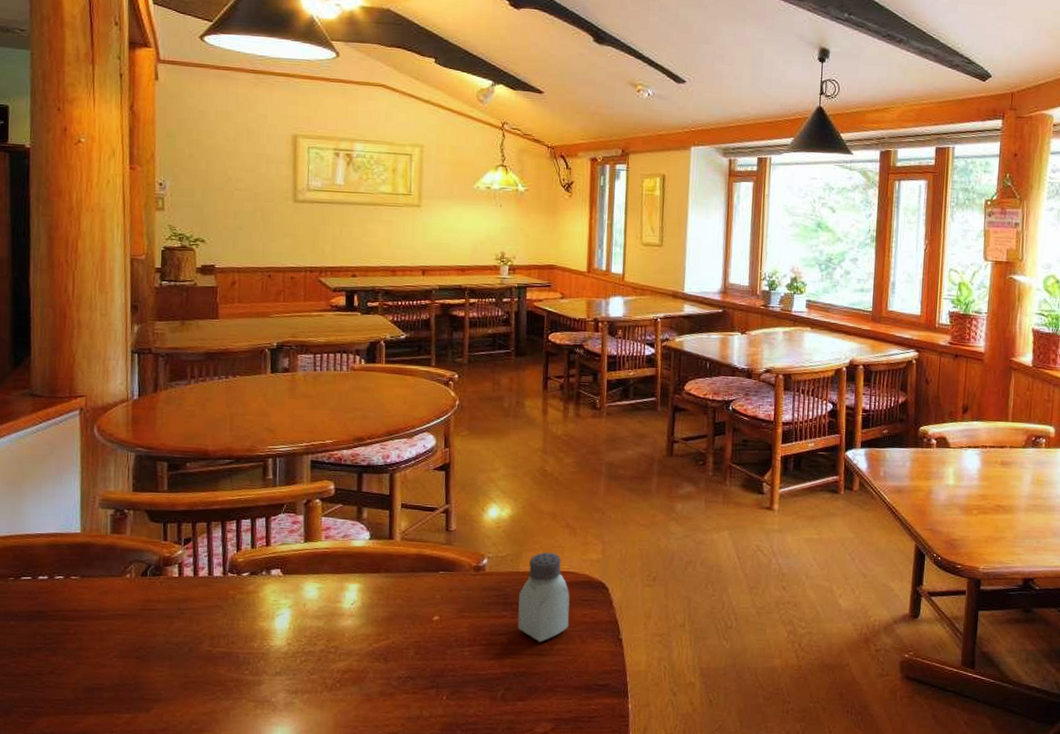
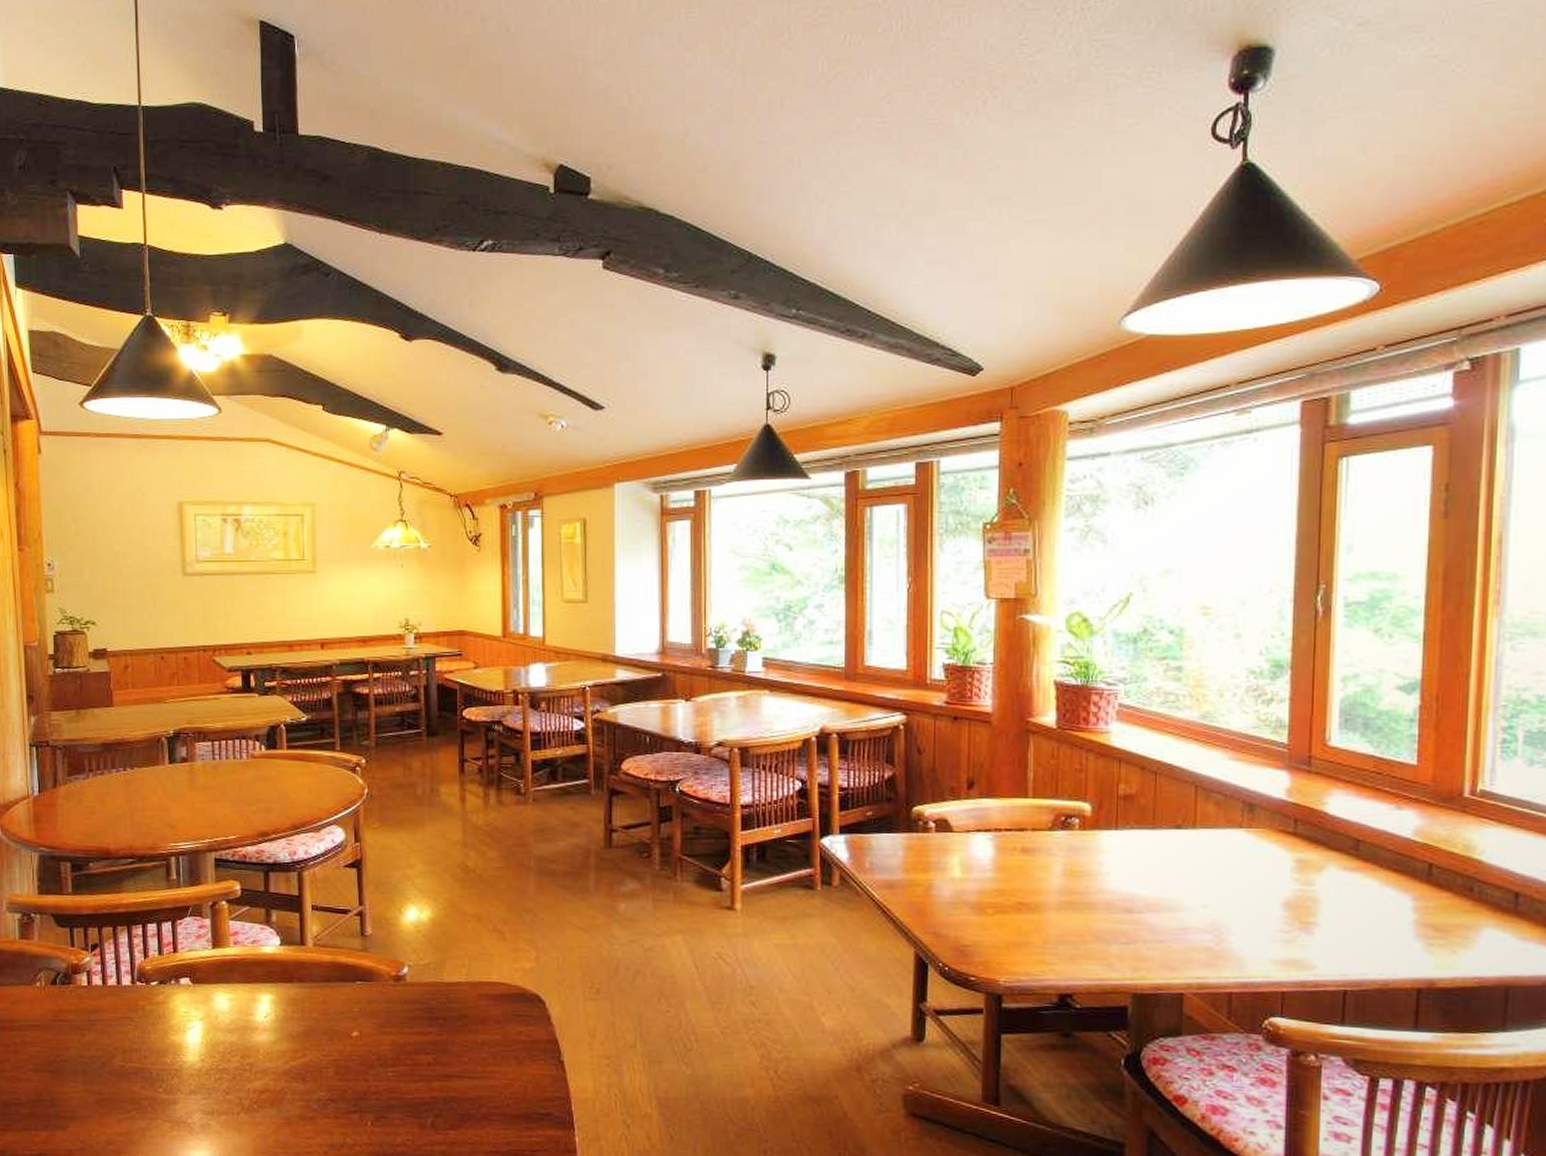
saltshaker: present [517,552,570,642] -> none [445,959,502,1063]

